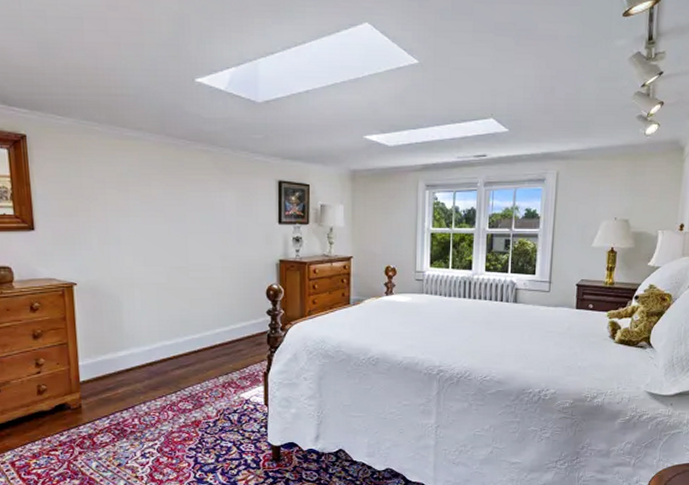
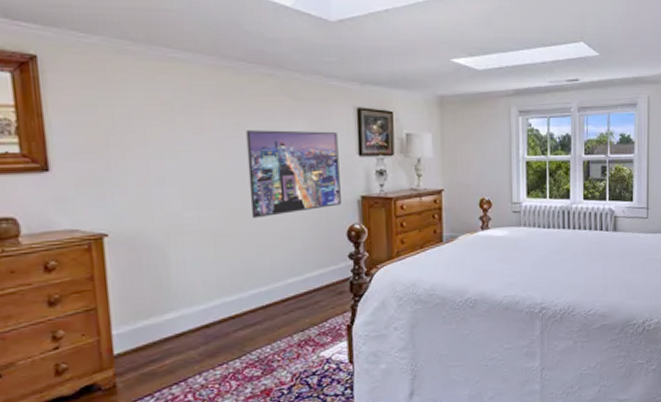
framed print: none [184,199,262,276] -> present [246,130,341,219]

